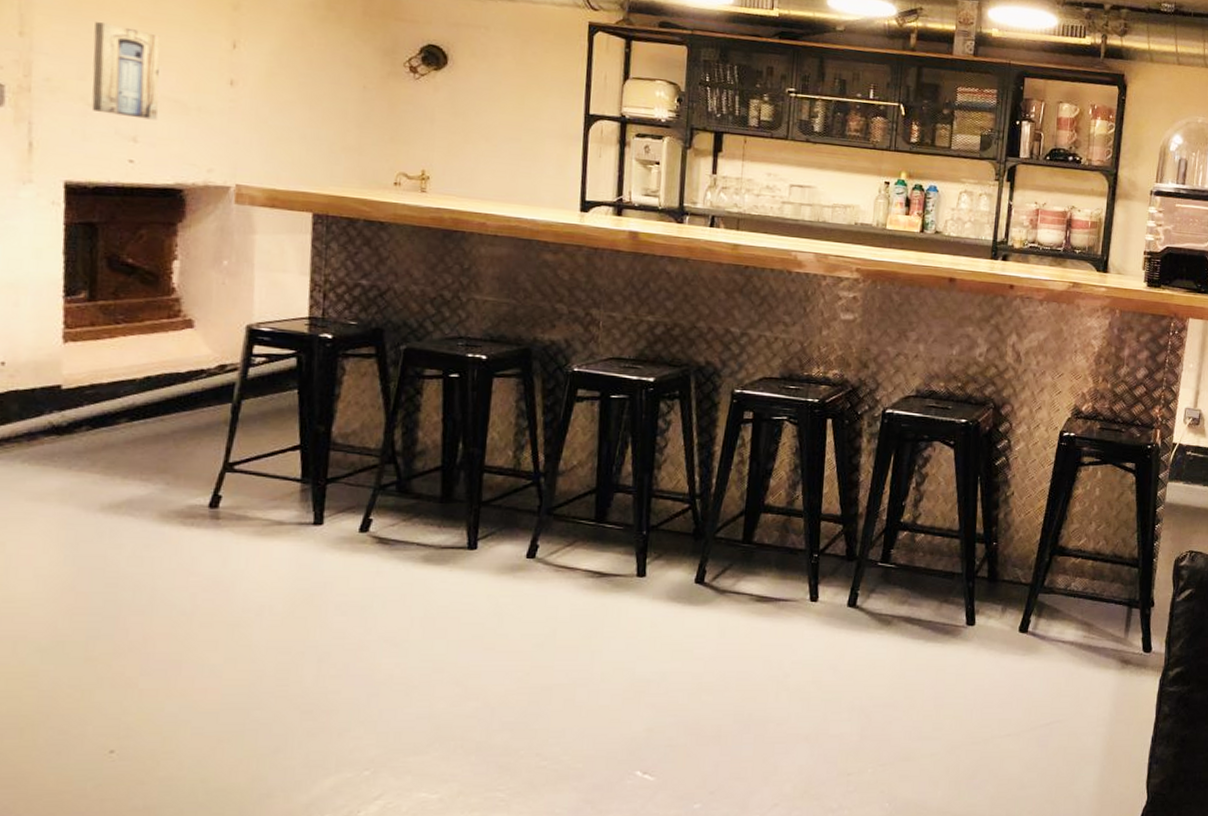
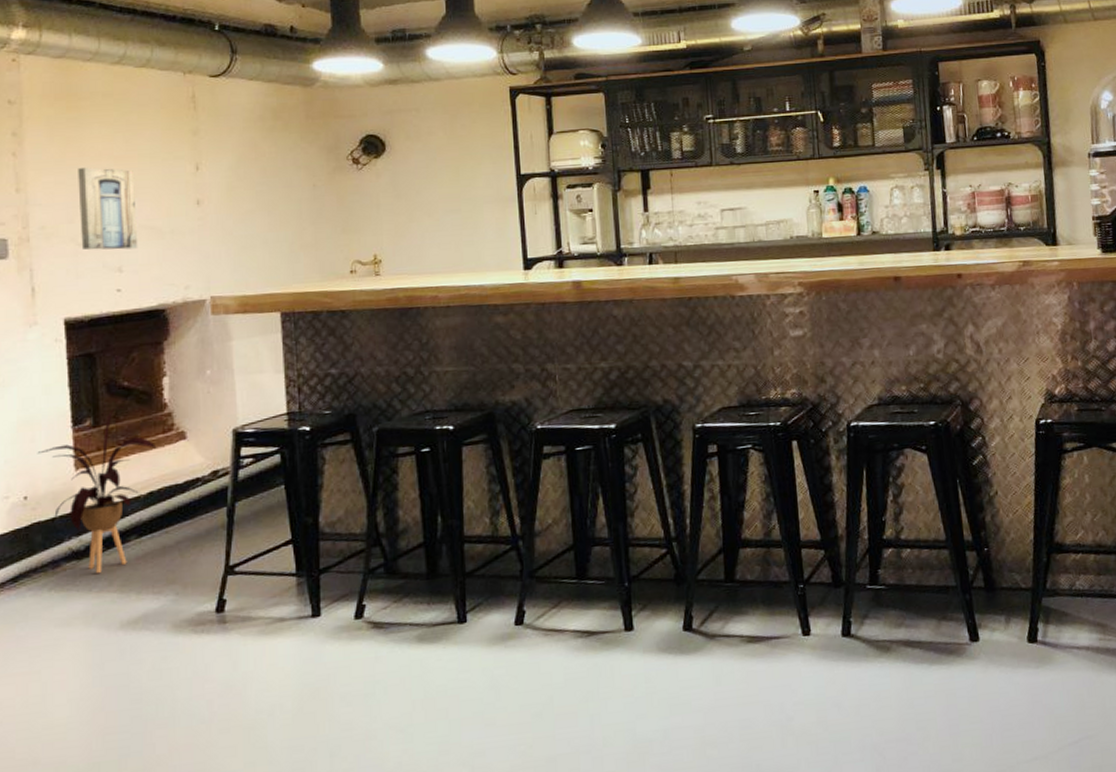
house plant: none [20,283,160,451] -> present [37,406,157,573]

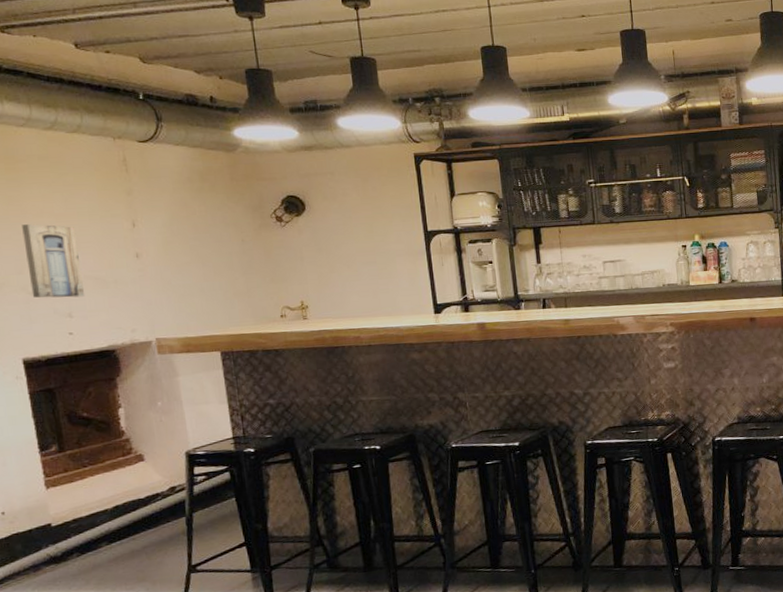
house plant: present [37,406,157,573] -> none [9,434,119,574]

